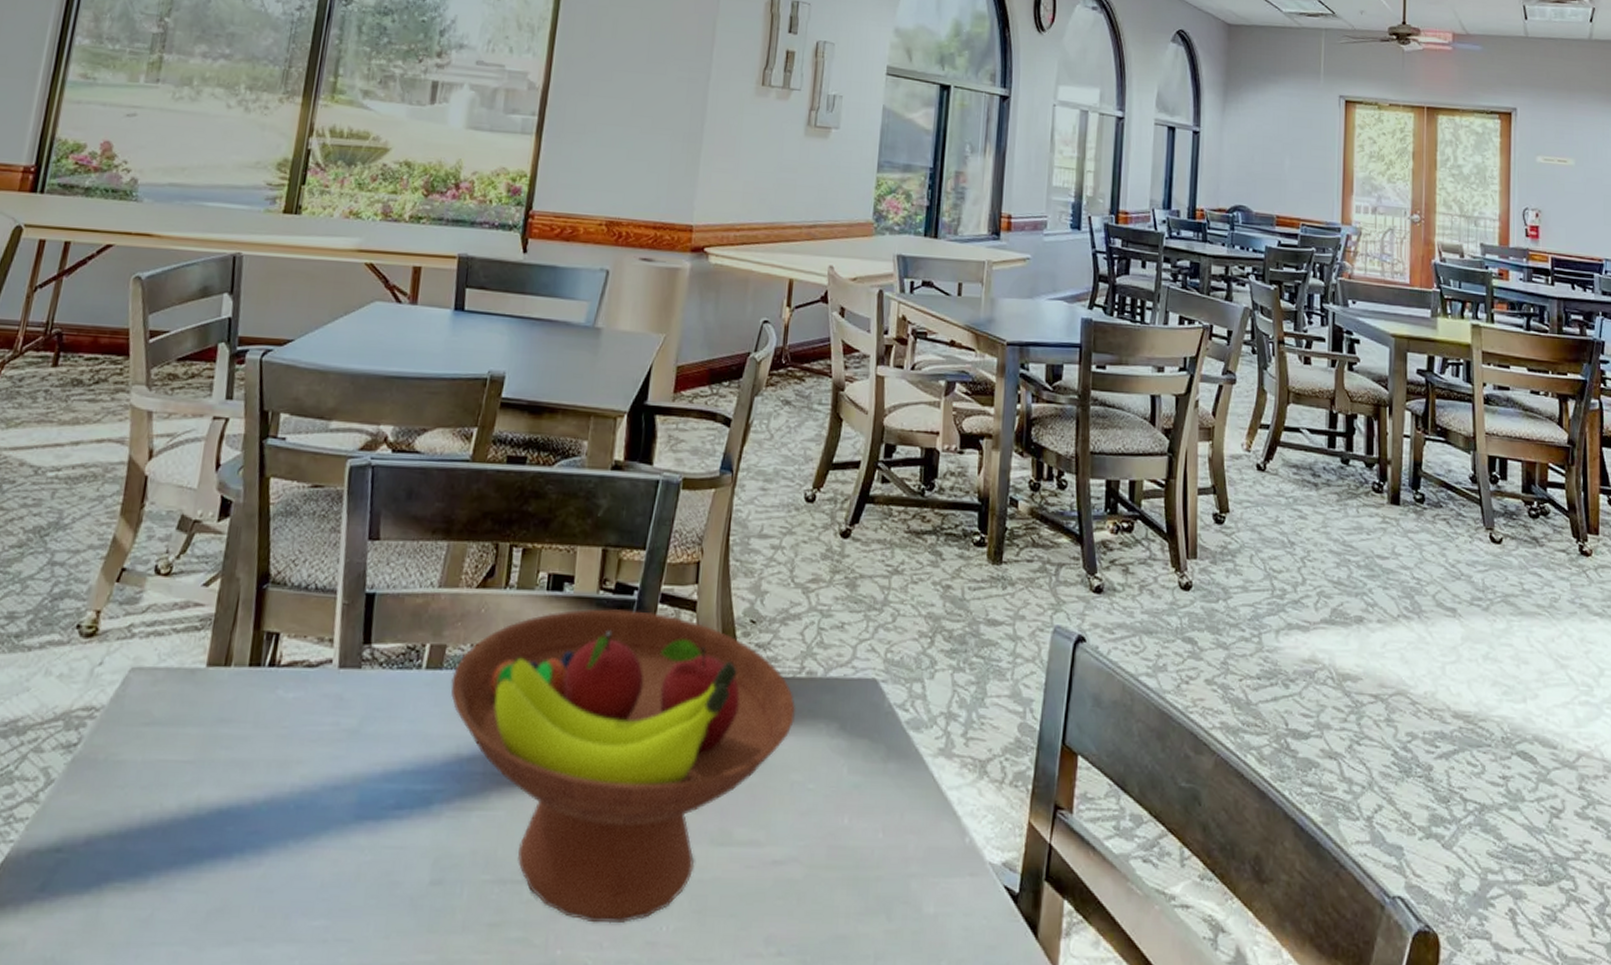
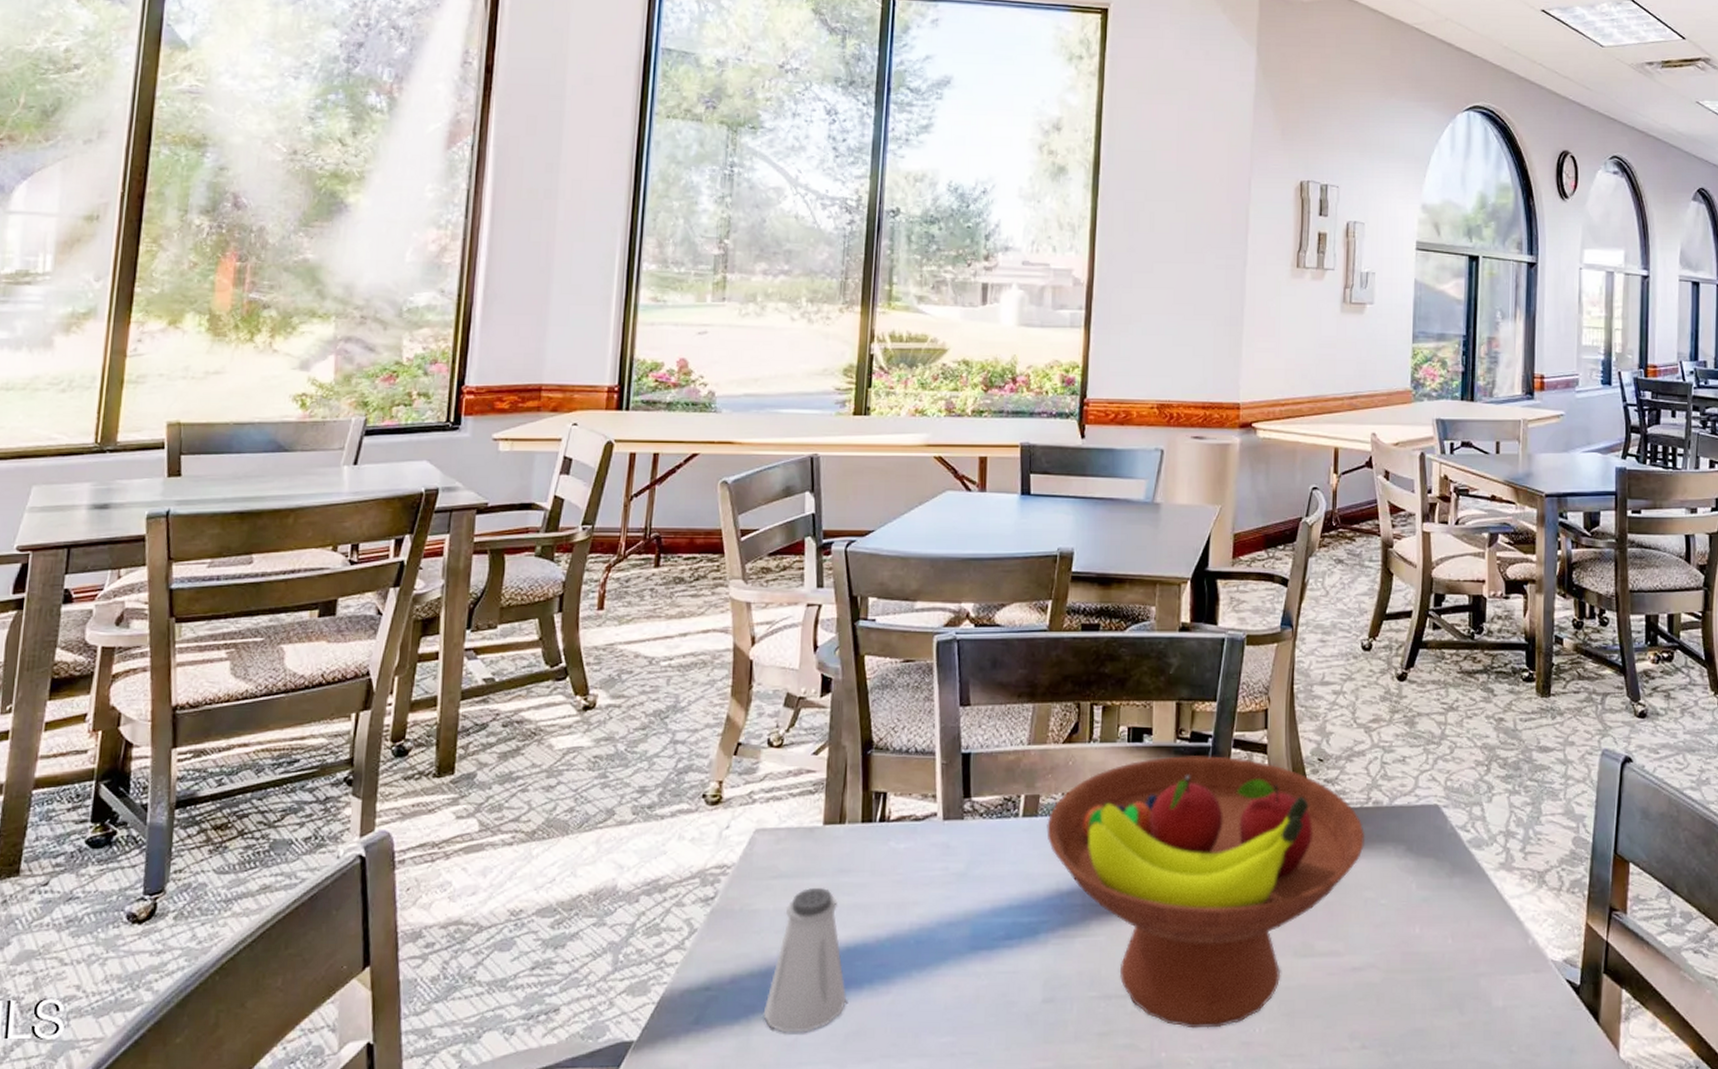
saltshaker: none [117,739,214,907] -> present [763,888,846,1033]

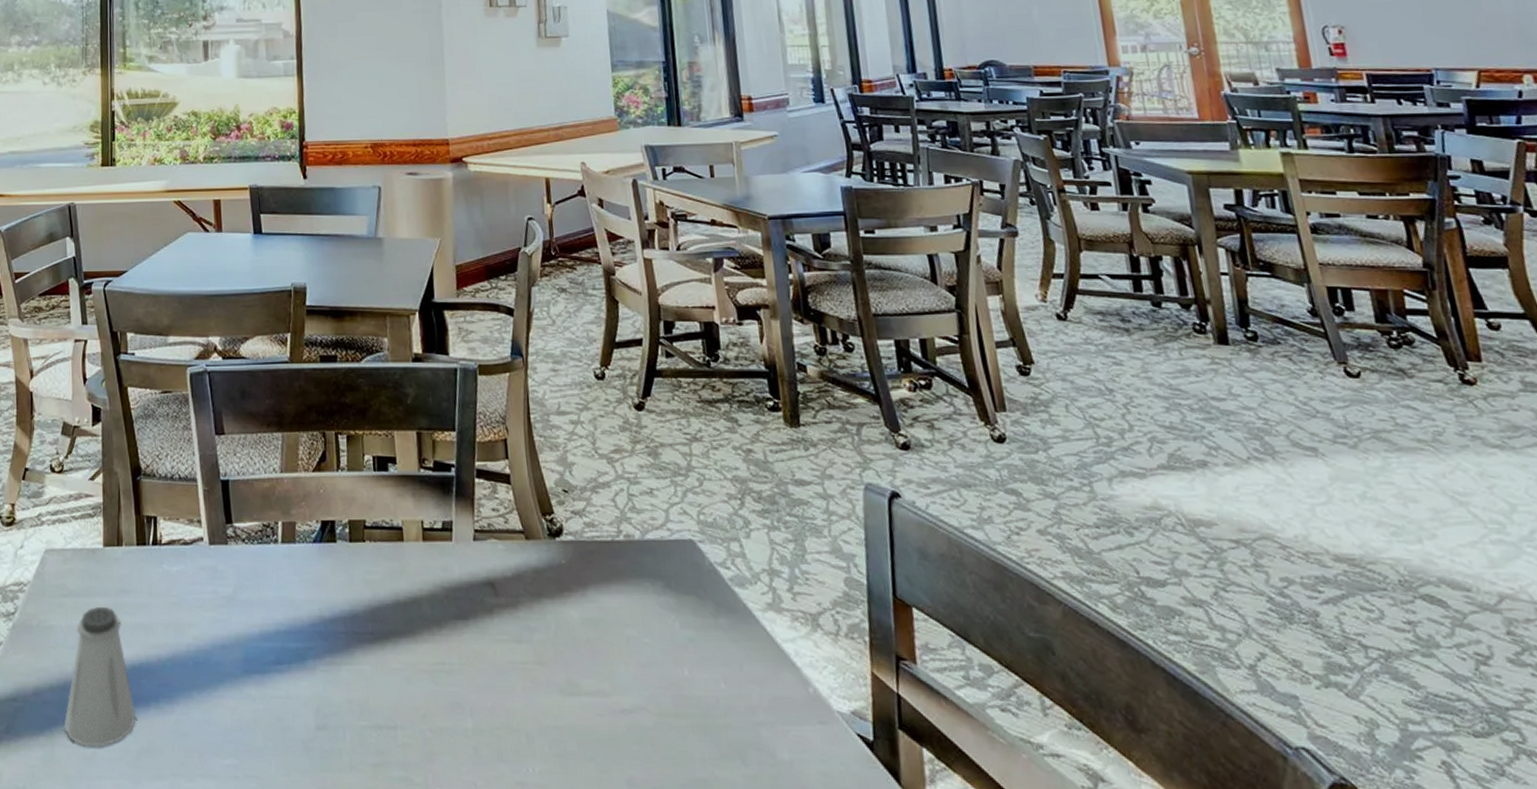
fruit bowl: present [1047,756,1366,1029] -> none [305,485,621,765]

